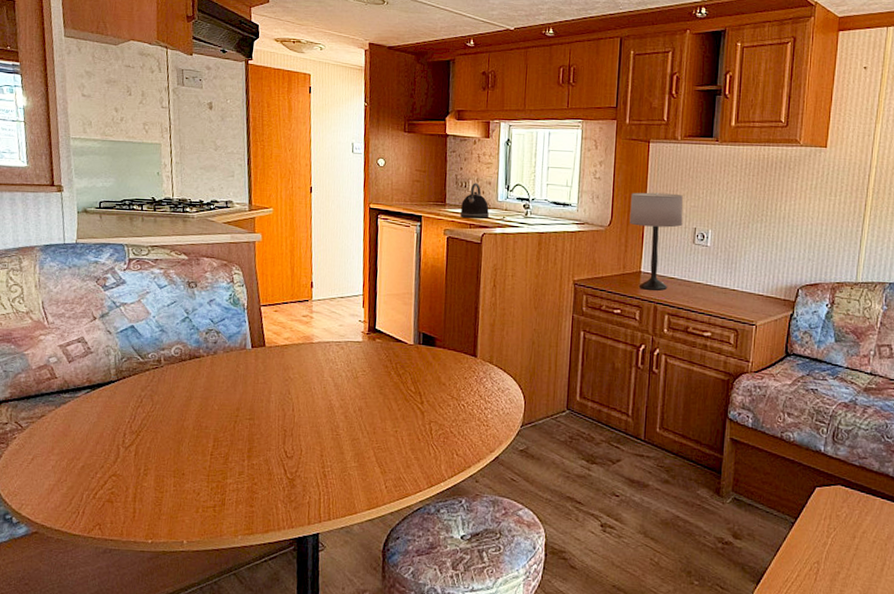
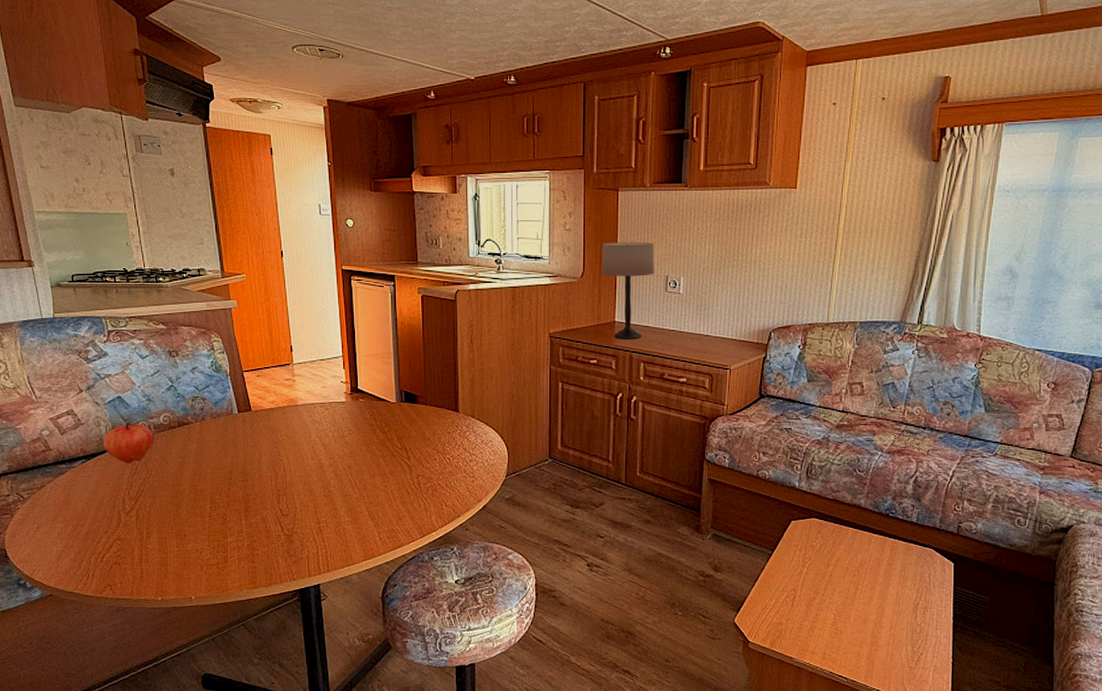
fruit: none [109,351,164,396] -> present [102,421,155,463]
kettle: present [459,183,490,219] -> none [432,240,462,275]

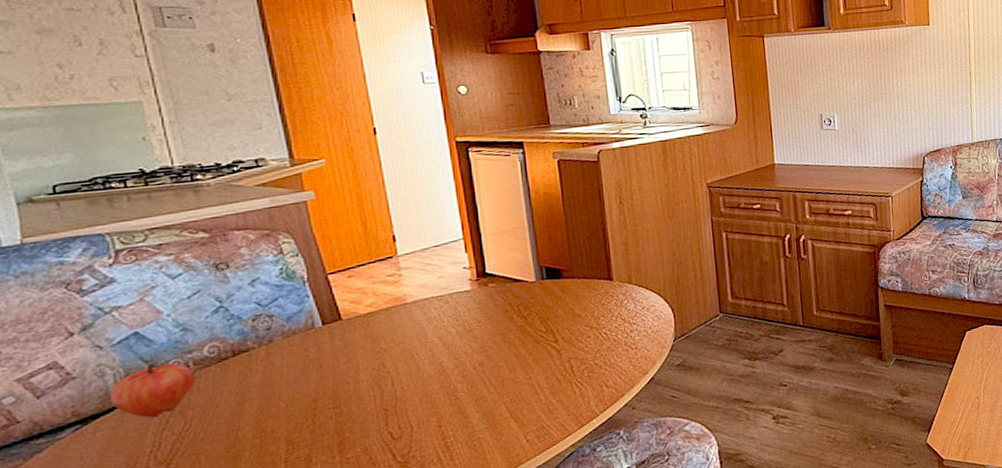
table lamp: present [602,242,655,339] -> none [753,84,809,181]

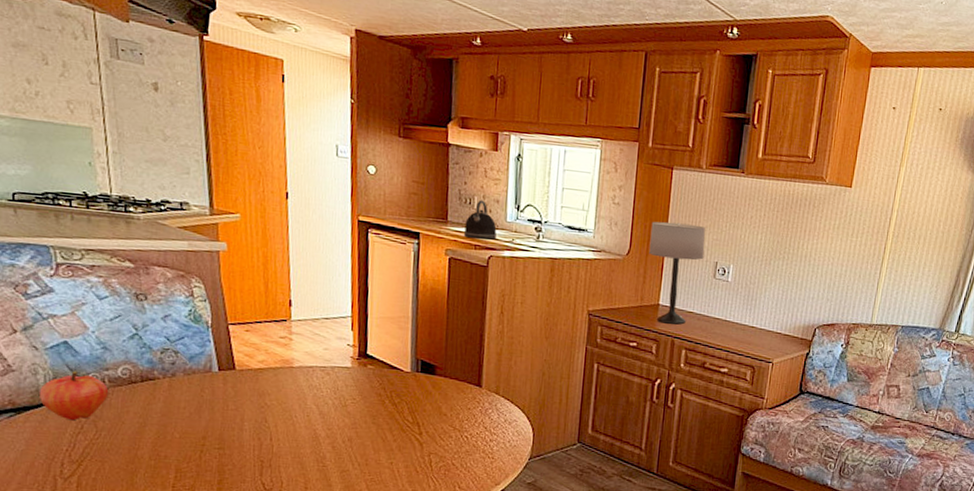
kettle: none [568,98,604,137] -> present [463,200,498,240]
table lamp: none [753,84,809,181] -> present [649,221,705,325]

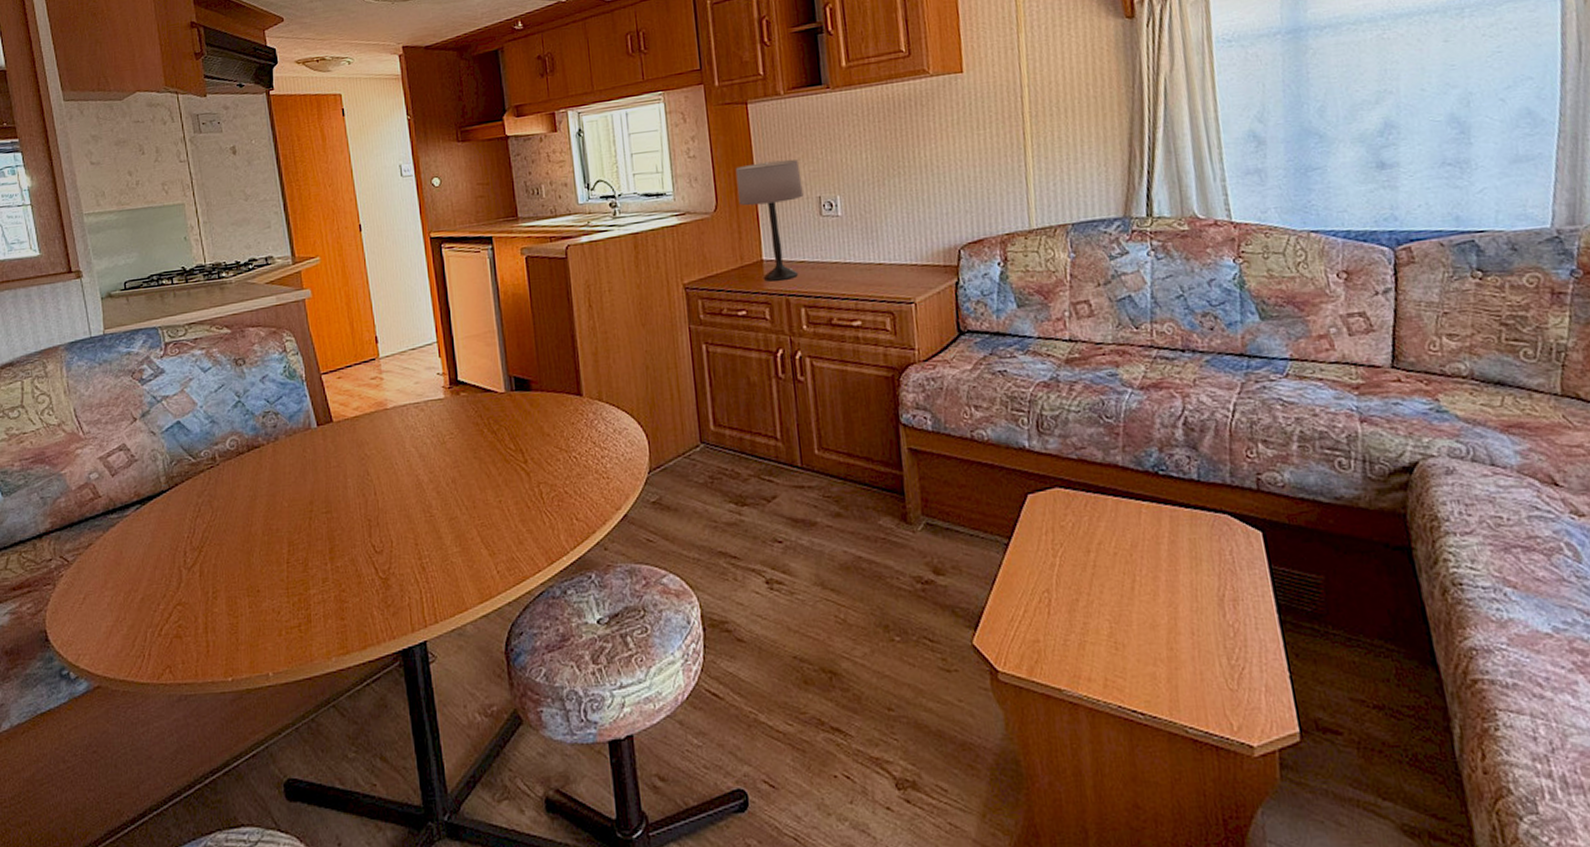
fruit: present [38,371,109,421] -> none [159,450,220,505]
kettle: present [463,200,498,240] -> none [536,187,572,231]

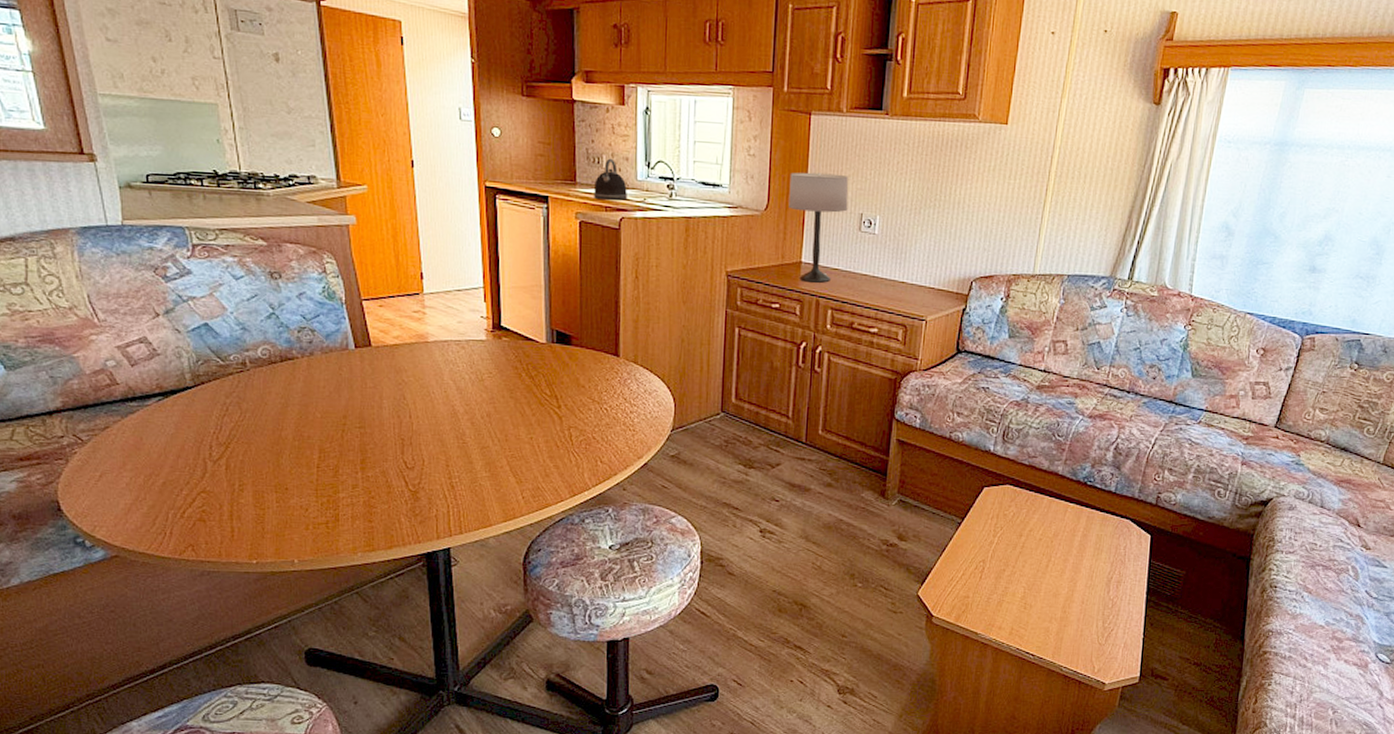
kettle: none [536,187,572,231] -> present [593,158,628,200]

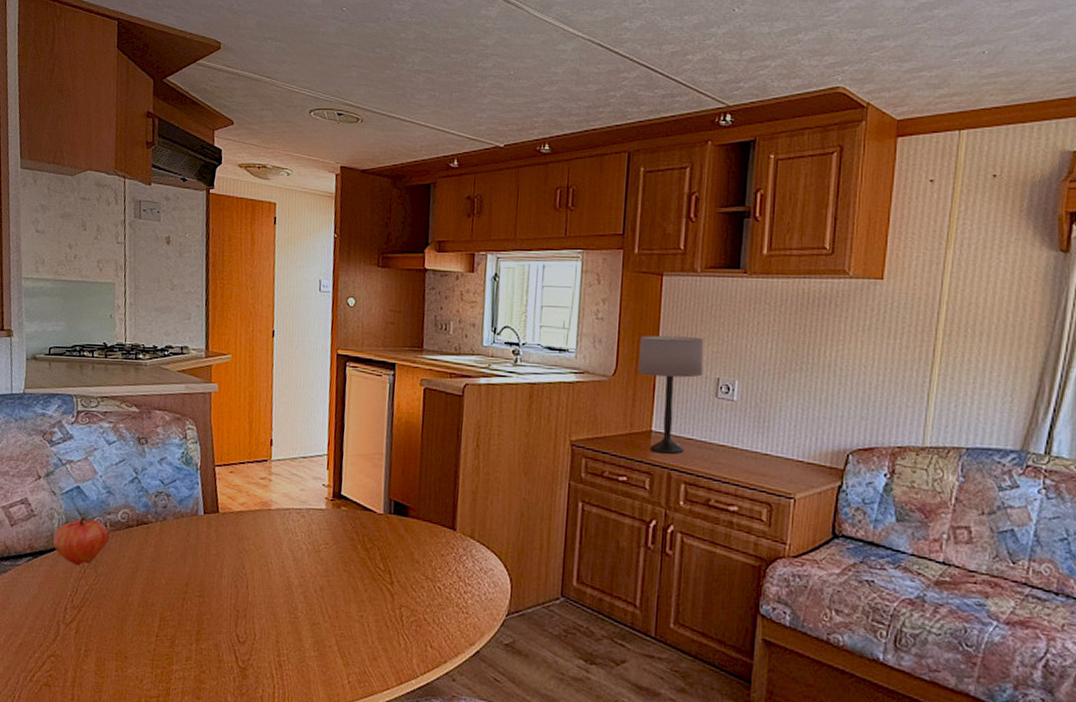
fruit: none [184,352,250,403] -> present [52,515,110,565]
kettle: present [593,158,628,200] -> none [438,325,473,367]

